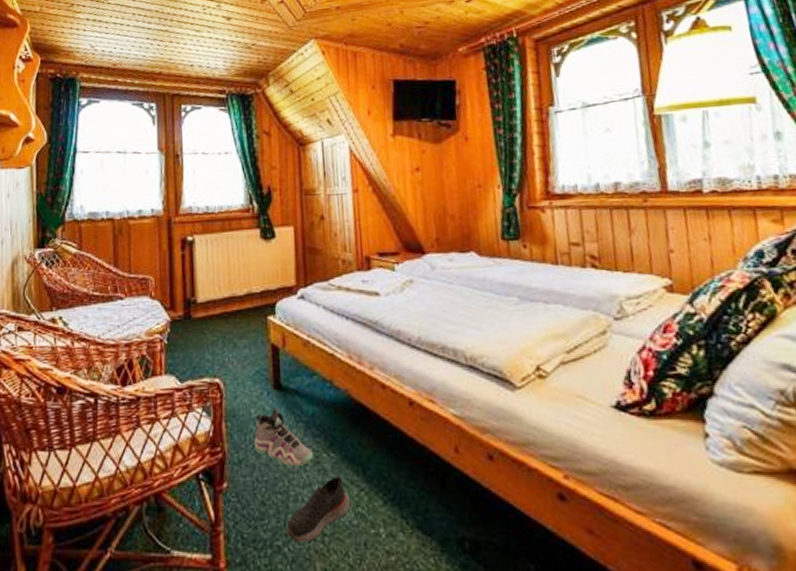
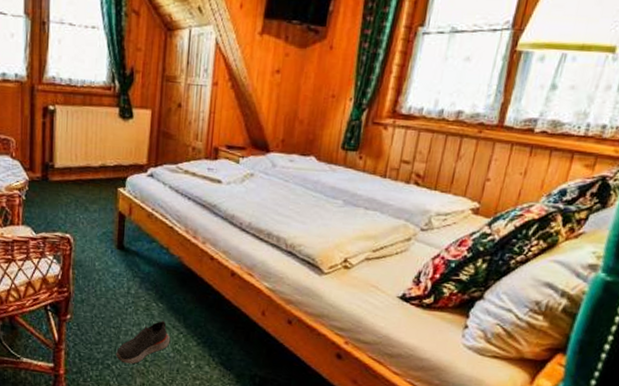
sneaker: present [254,407,313,468] -> none [96,263,144,310]

